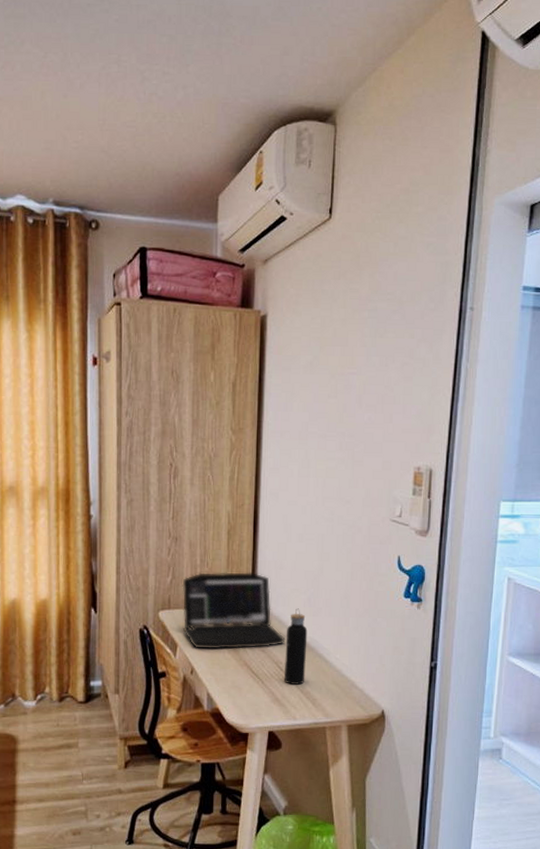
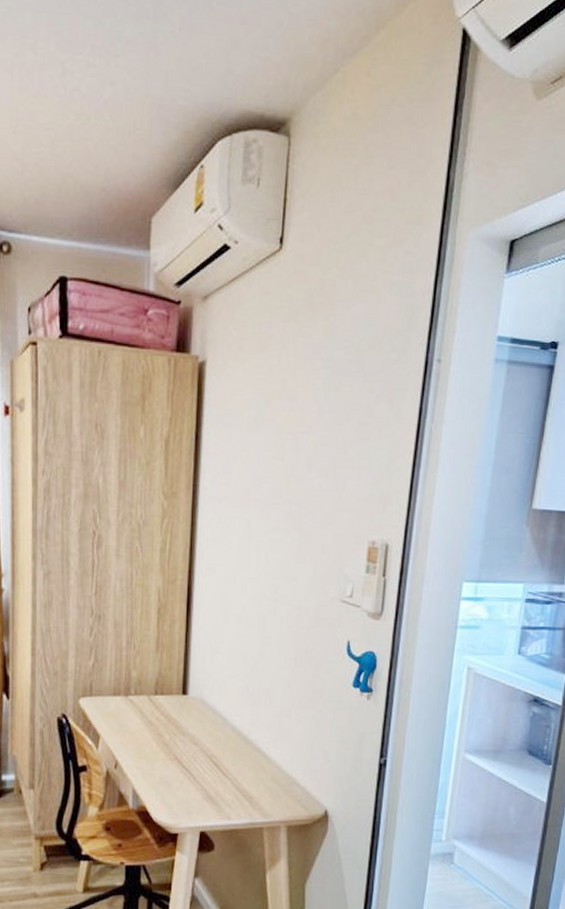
laptop: present [182,572,286,650] -> none [106,655,221,742]
water bottle: present [284,608,308,685] -> none [219,697,245,781]

